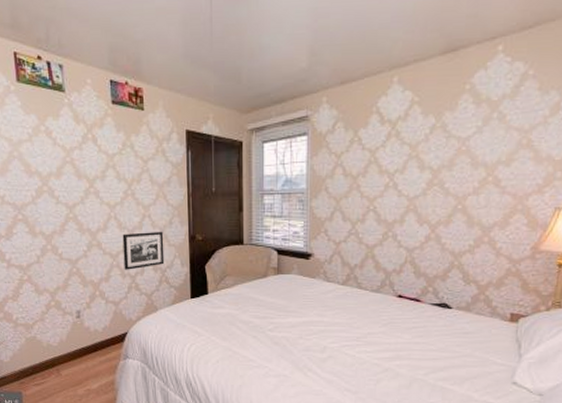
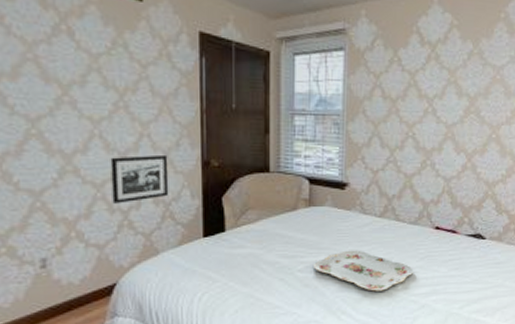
serving tray: none [281,314,377,353] -> present [312,250,414,291]

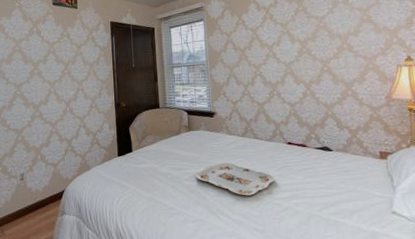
picture frame: present [110,154,169,204] -> none [60,101,96,135]

